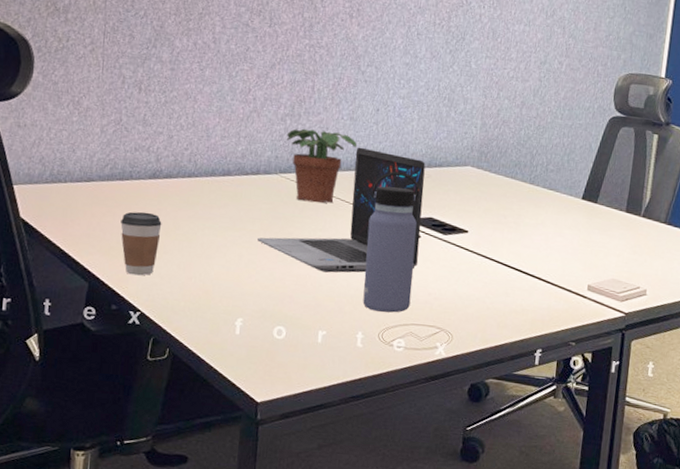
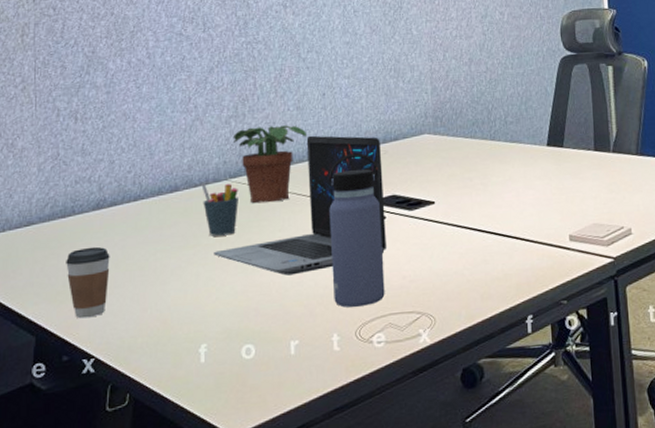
pen holder: none [252,172,287,226] -> present [201,182,238,236]

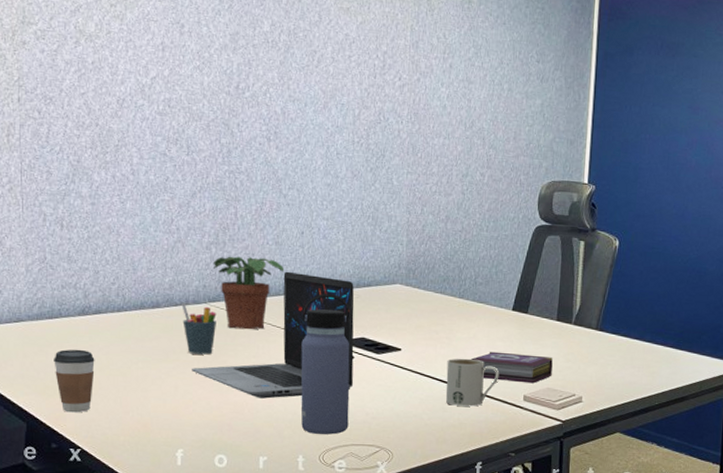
mug: none [484,202,541,256] -> present [446,358,500,407]
book: none [508,190,596,222] -> present [470,351,553,384]

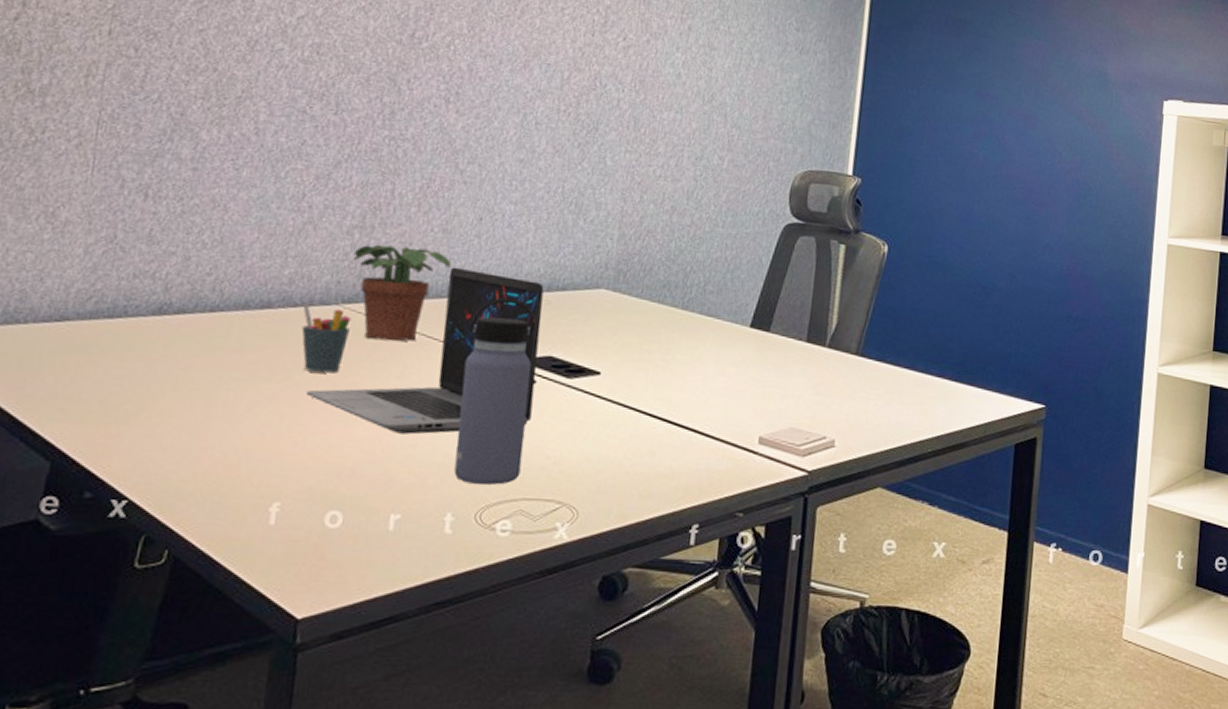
coffee cup: present [54,349,95,413] -> none [105,360,168,449]
mug: present [446,358,500,407] -> none [656,386,729,450]
book: present [470,351,553,384] -> none [691,378,799,422]

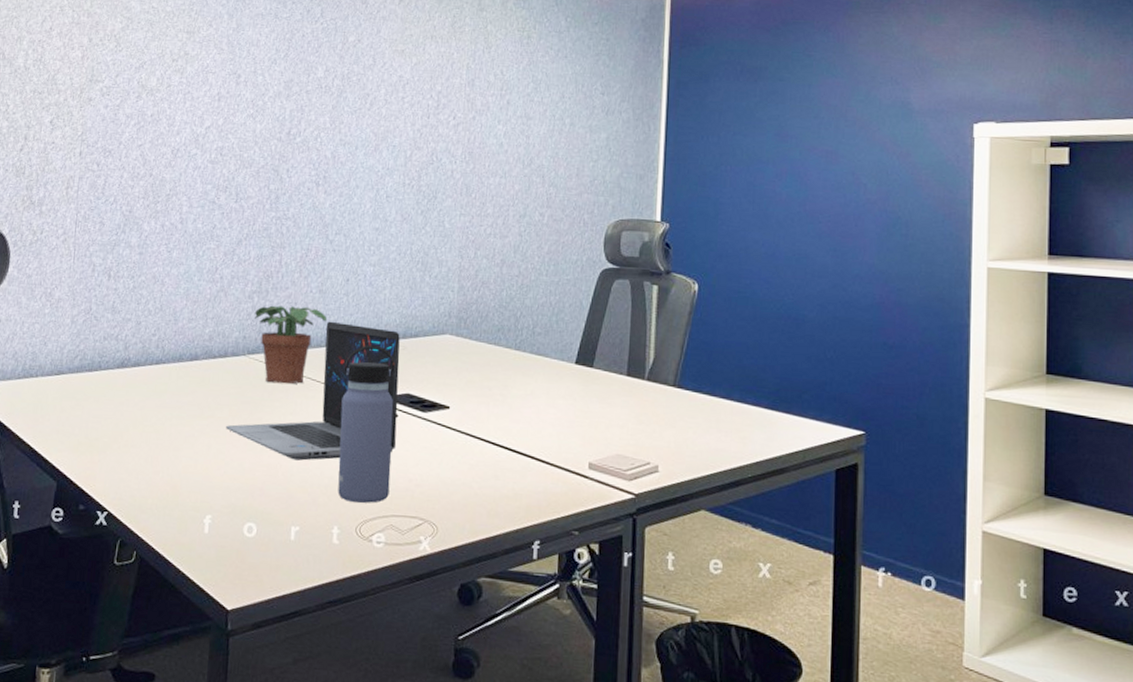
pen holder: present [301,302,351,373] -> none [220,354,255,411]

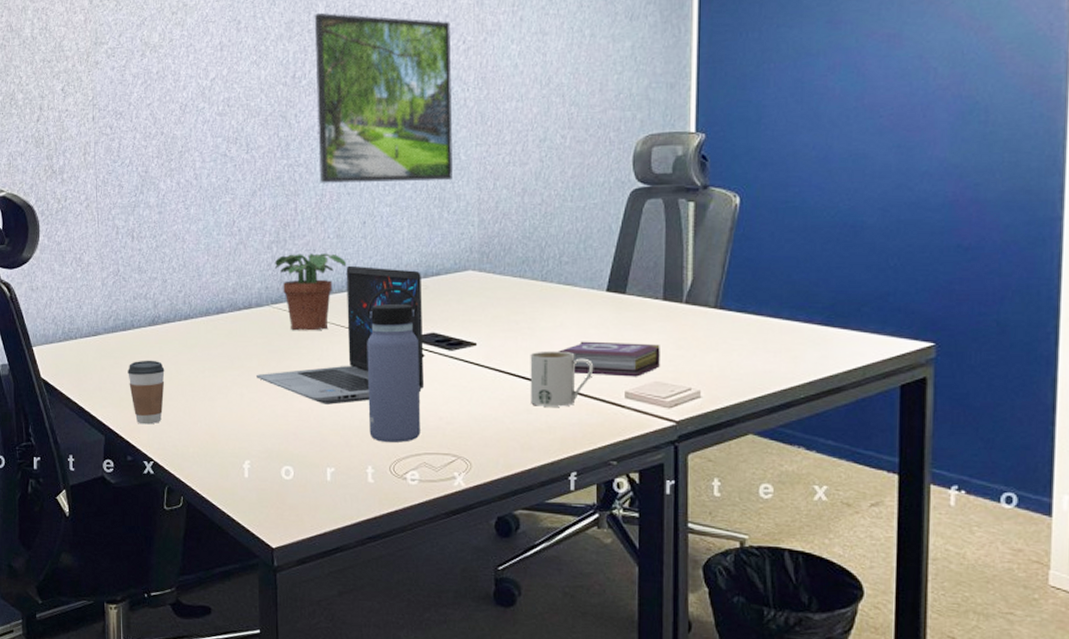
coffee cup: none [89,403,130,472] -> present [128,360,165,425]
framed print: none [306,75,443,245] -> present [314,12,453,184]
mug: none [499,418,561,475] -> present [530,351,594,407]
book: none [527,410,623,449] -> present [558,341,660,377]

